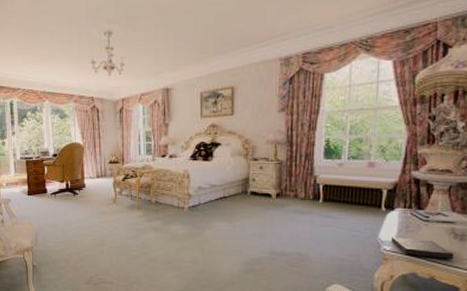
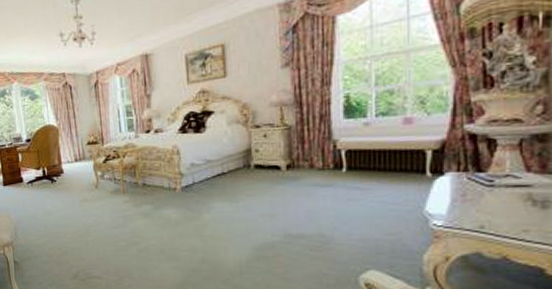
book: present [390,237,454,259] -> none [442,208,534,233]

